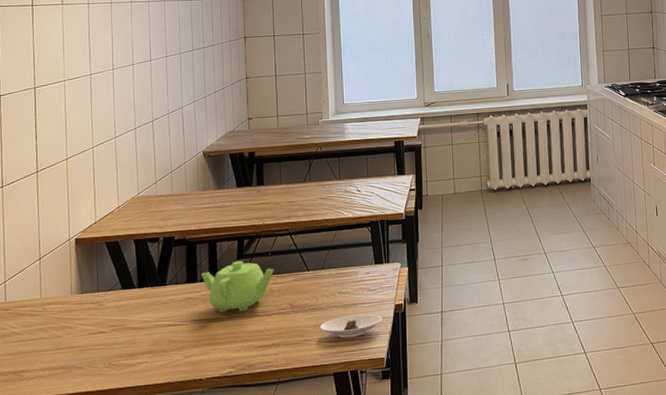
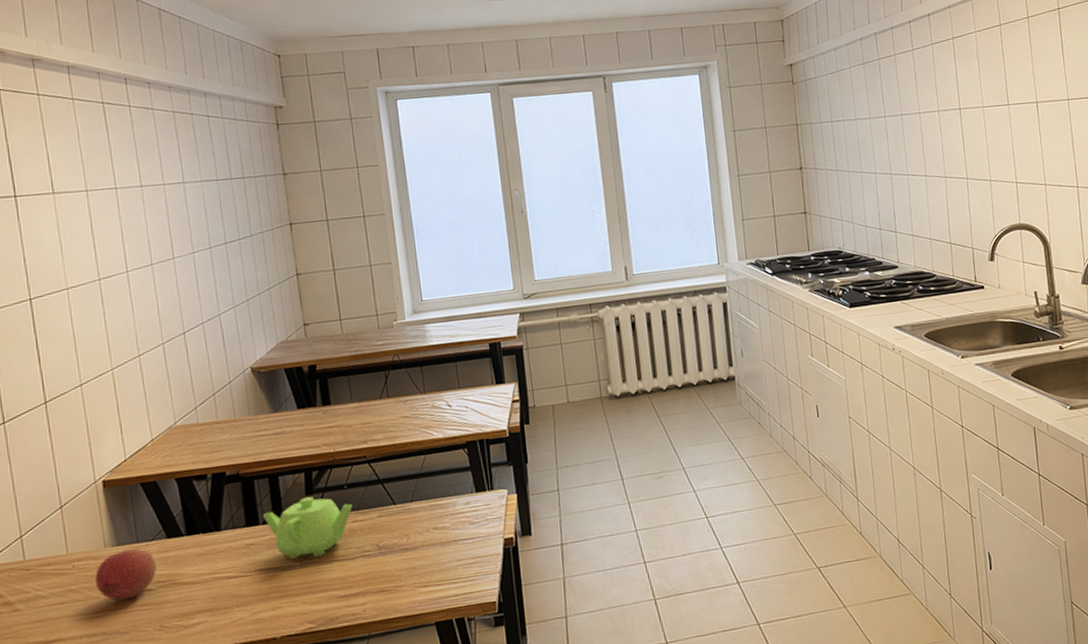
fruit: none [61,297,112,340] -> present [95,548,158,601]
saucer: present [319,314,383,338] -> none [414,551,491,582]

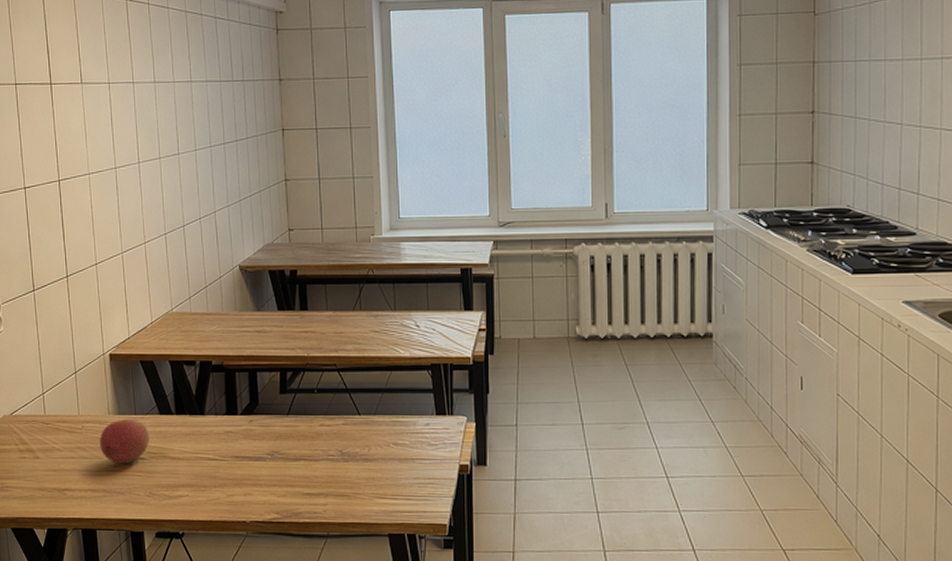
teapot: present [263,497,353,559] -> none [242,396,321,453]

